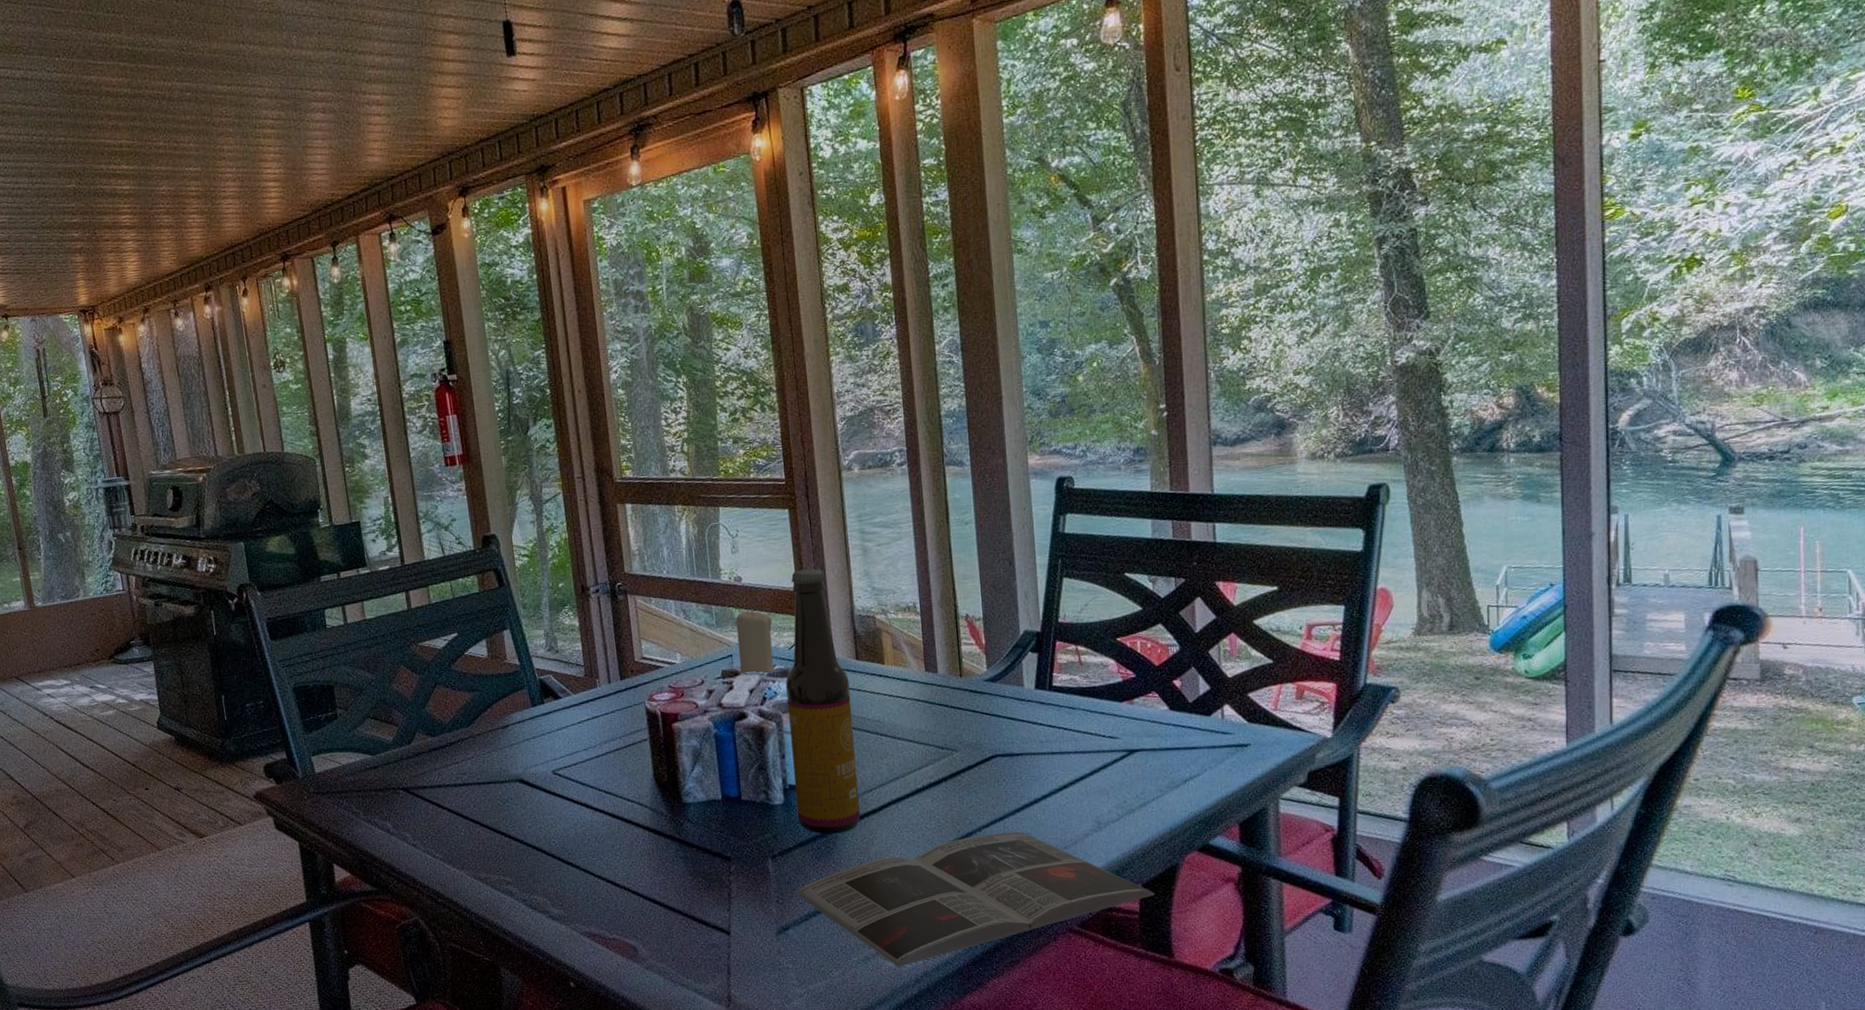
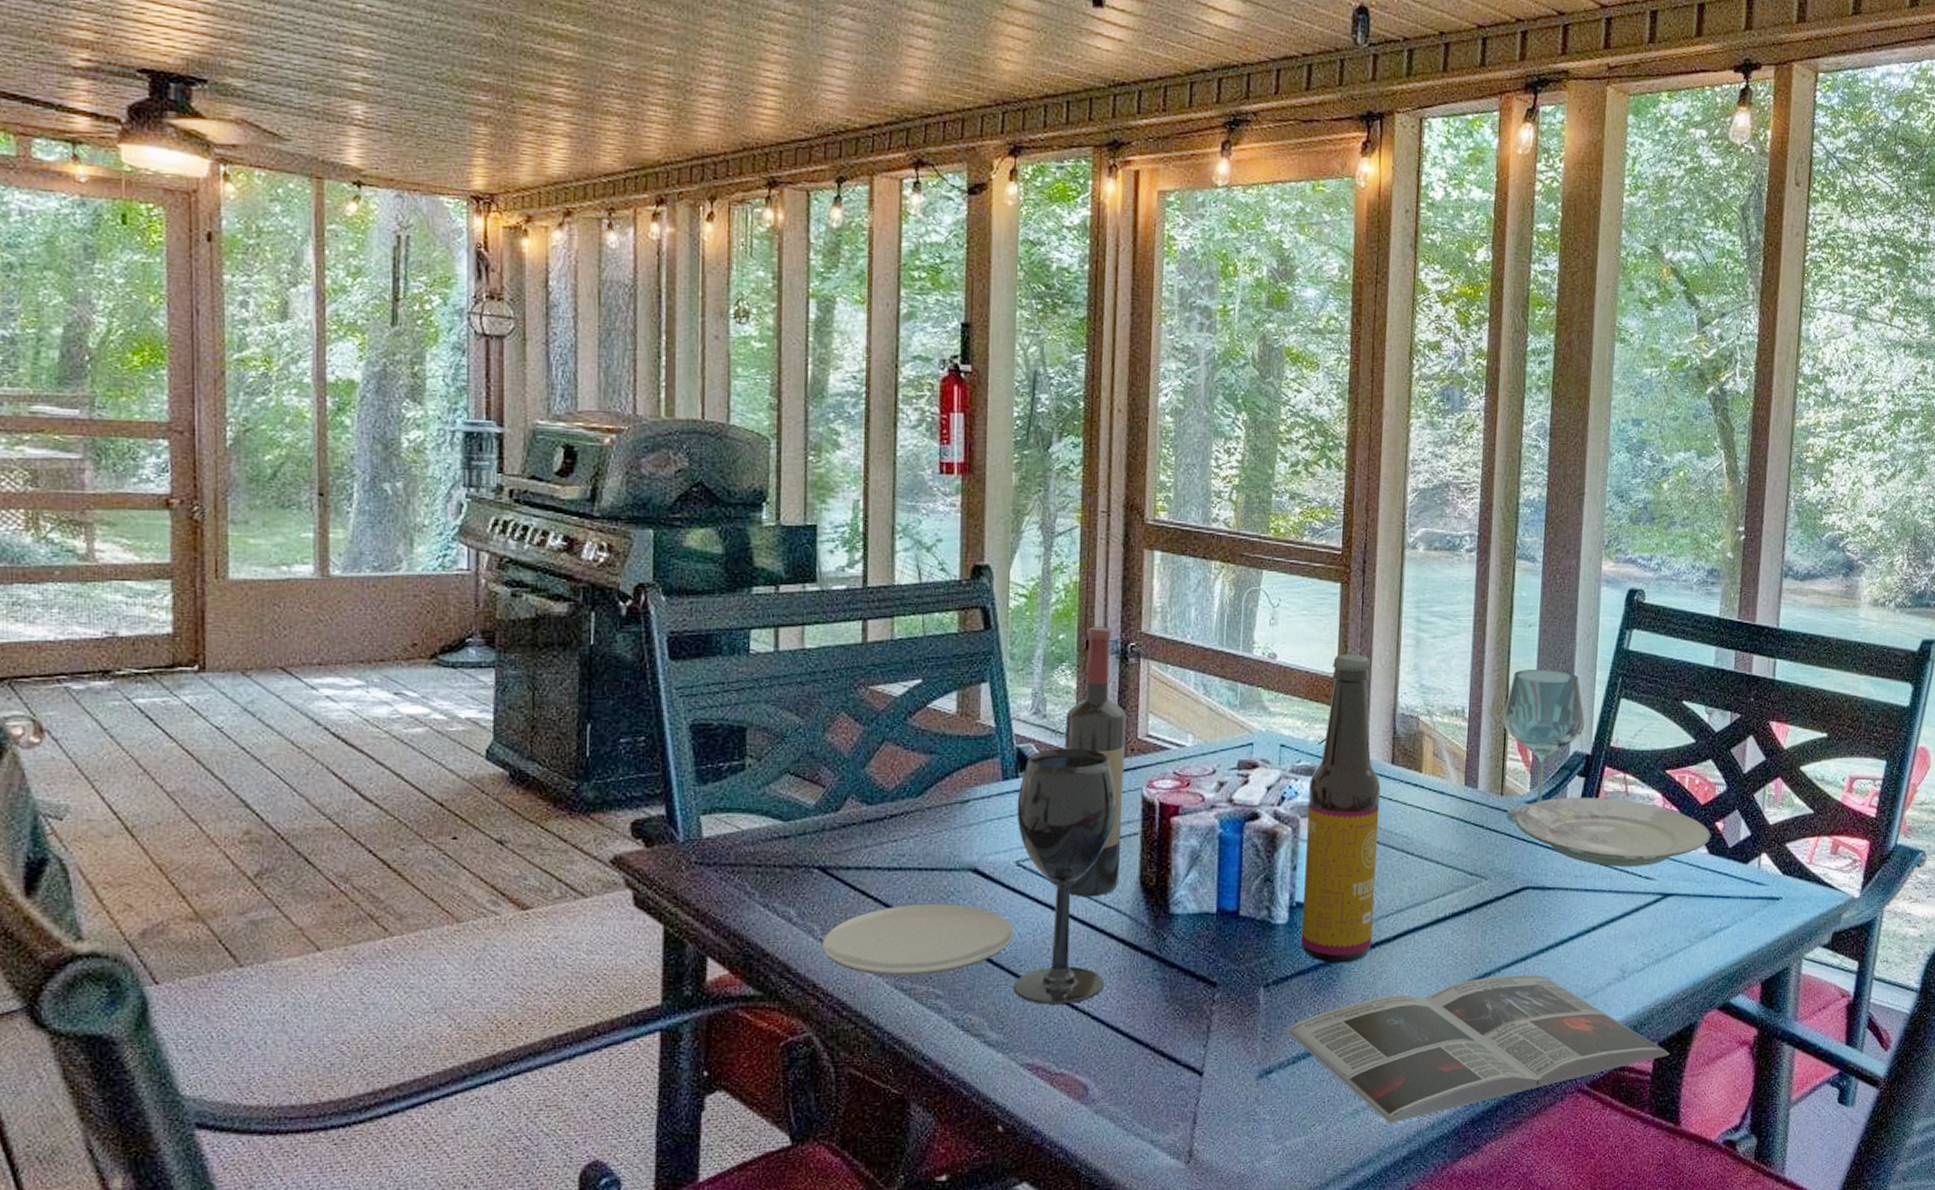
plate: none [414,809,559,869] -> present [822,903,1013,976]
wine glass: none [545,674,638,884] -> present [1013,748,1117,1004]
wine bottle: none [574,572,637,796] -> present [1065,626,1126,897]
candle: present [735,609,779,676] -> none [1255,692,1305,769]
wine glass: none [952,560,1031,700] -> present [1502,668,1585,823]
plate: none [975,669,1170,730] -> present [1514,797,1711,866]

